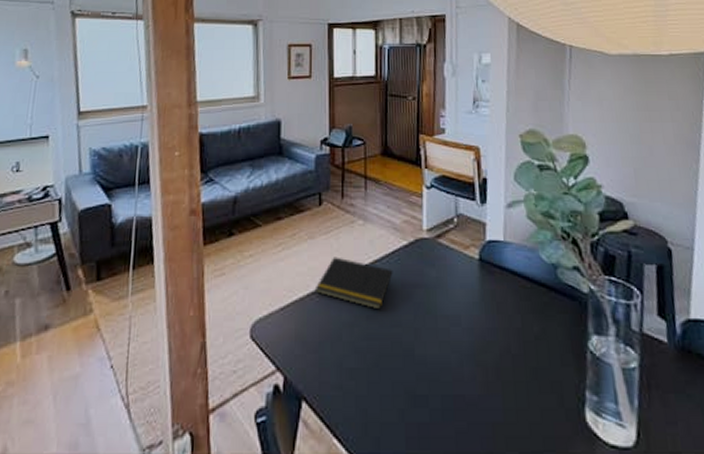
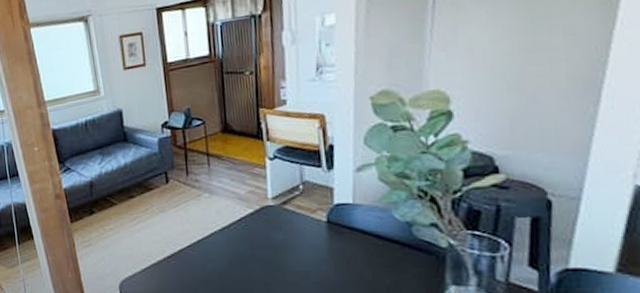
notepad: present [314,257,393,310] -> none [170,226,241,269]

